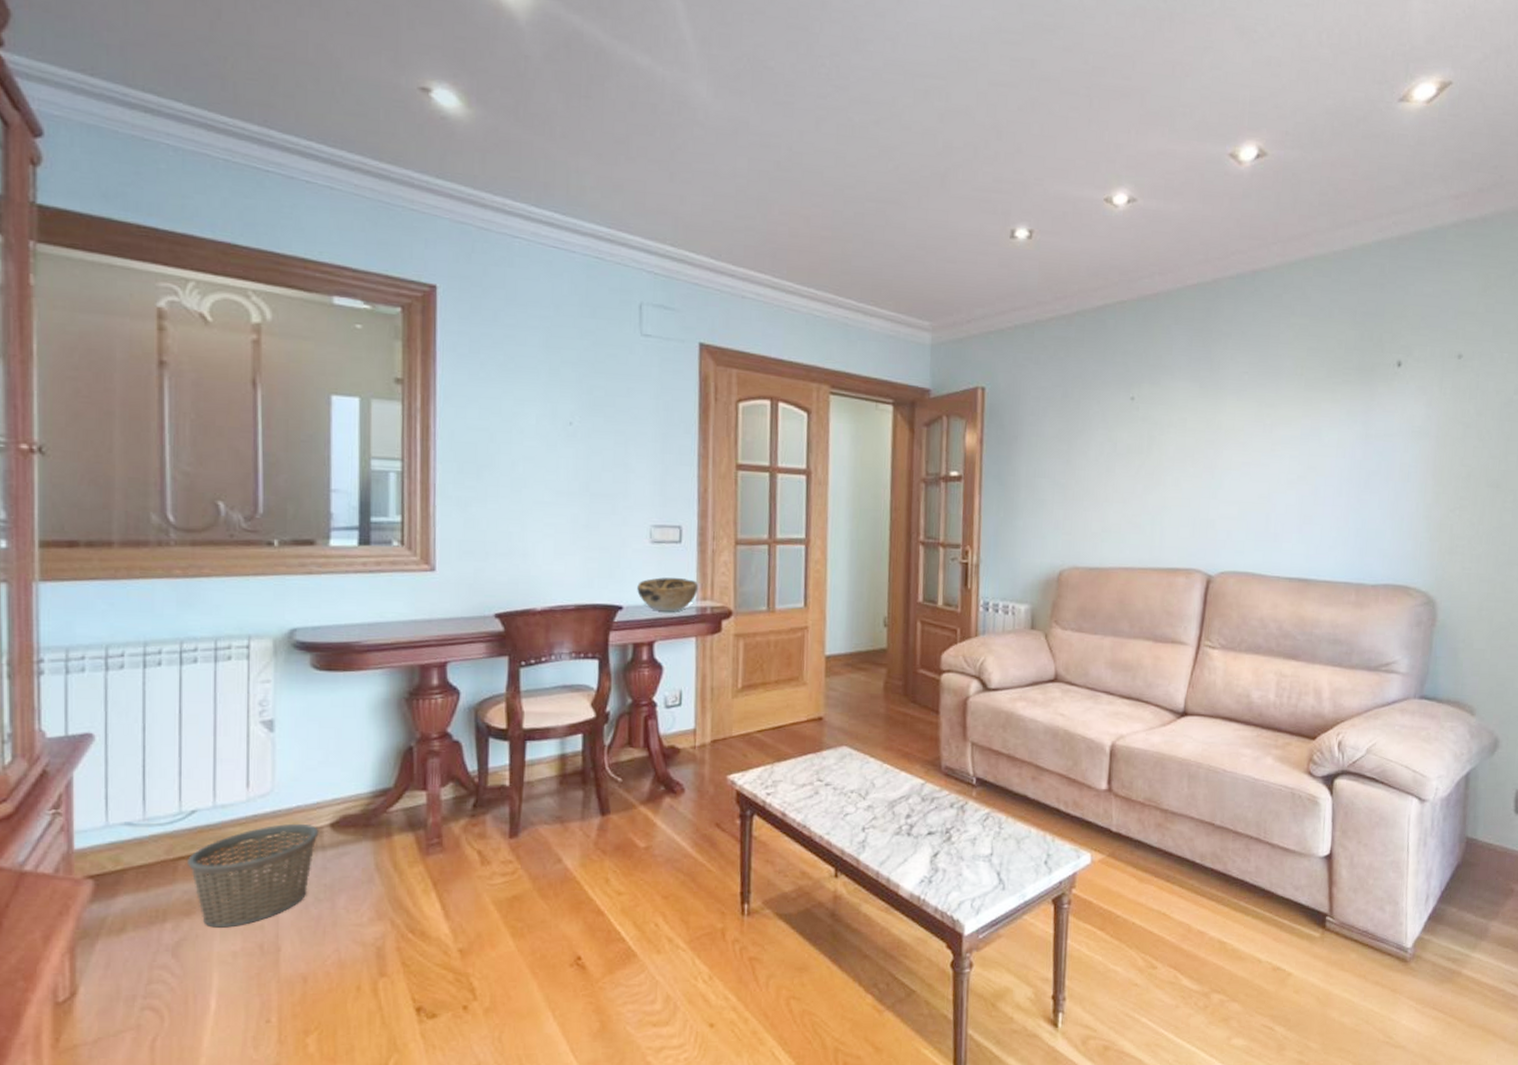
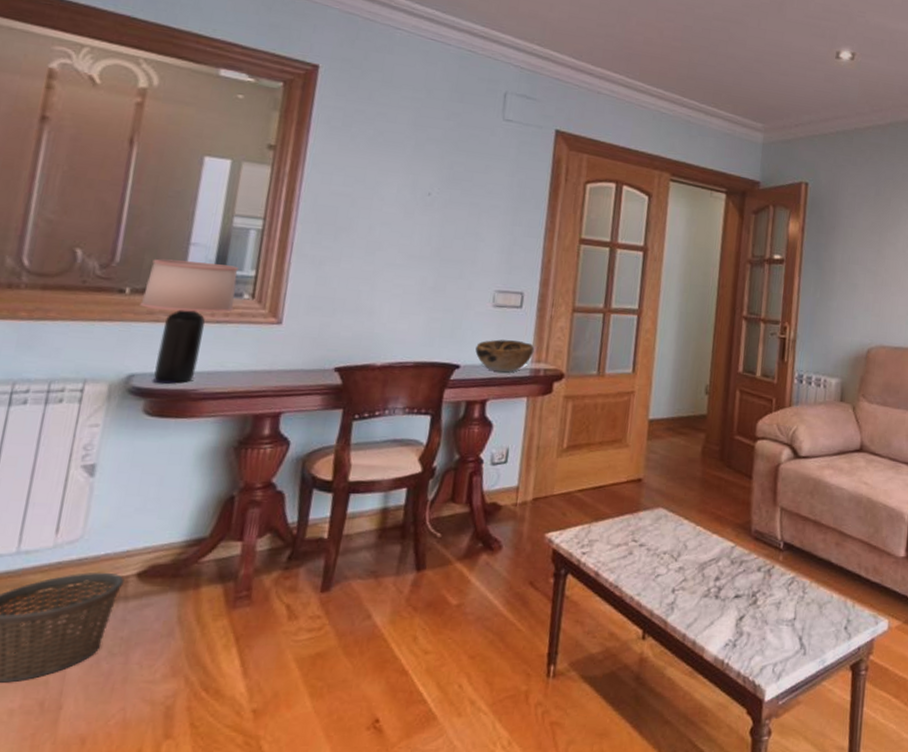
table lamp: none [291,508,386,638] -> present [140,259,239,385]

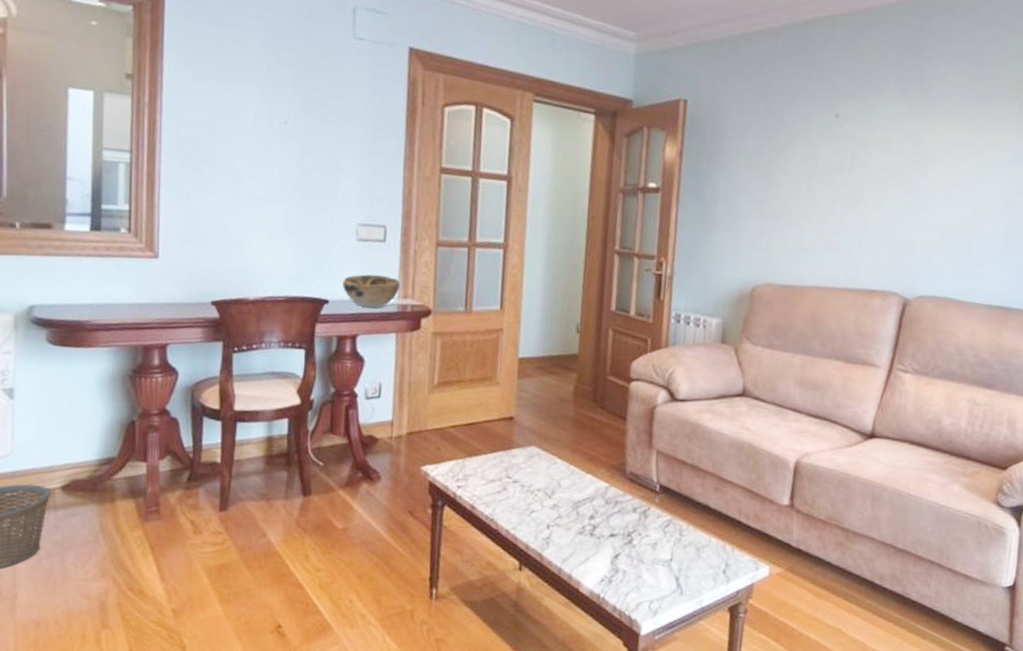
table lamp: present [140,259,239,385] -> none [30,193,114,316]

